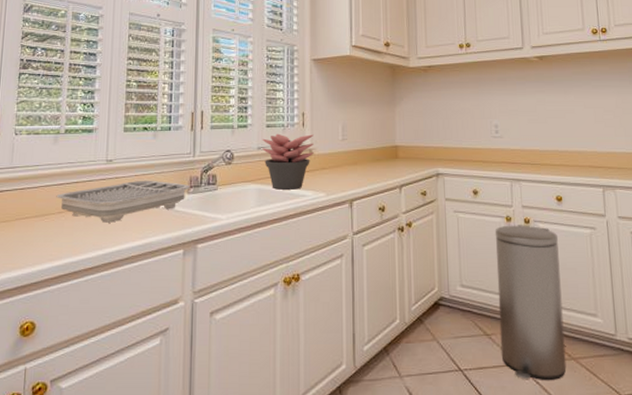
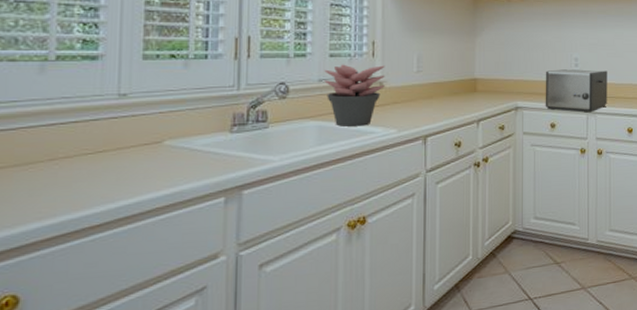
dish rack: present [56,180,190,223] -> none [45,117,234,170]
toaster: none [465,136,532,180] -> present [545,69,607,113]
pedal bin: present [495,225,567,380] -> none [569,156,627,302]

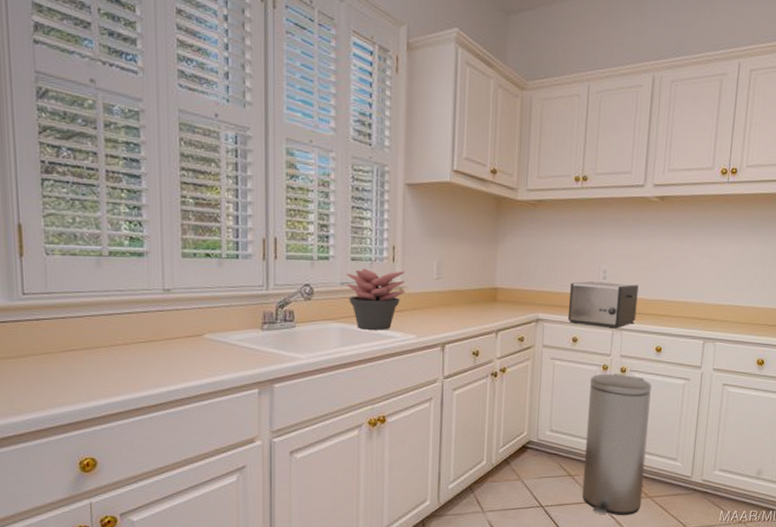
pedal bin: none [569,156,627,302] -> present [582,373,651,515]

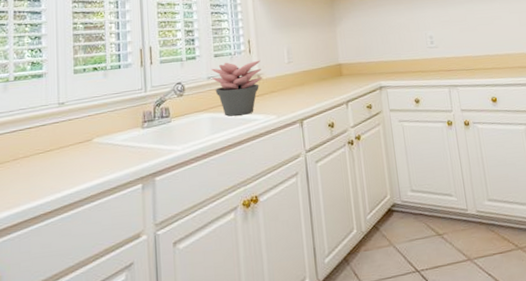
toaster: present [567,281,639,329] -> none [404,45,468,88]
pedal bin: present [582,373,651,515] -> none [438,127,515,274]

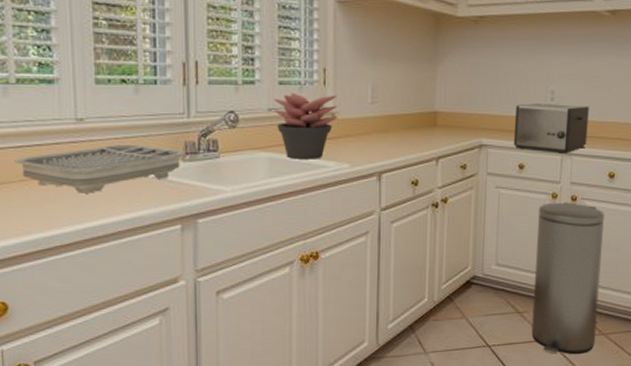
dish rack: none [10,118,144,166] -> present [14,144,186,193]
toaster: none [404,45,468,88] -> present [513,103,589,154]
pedal bin: none [438,127,515,274] -> present [531,202,604,354]

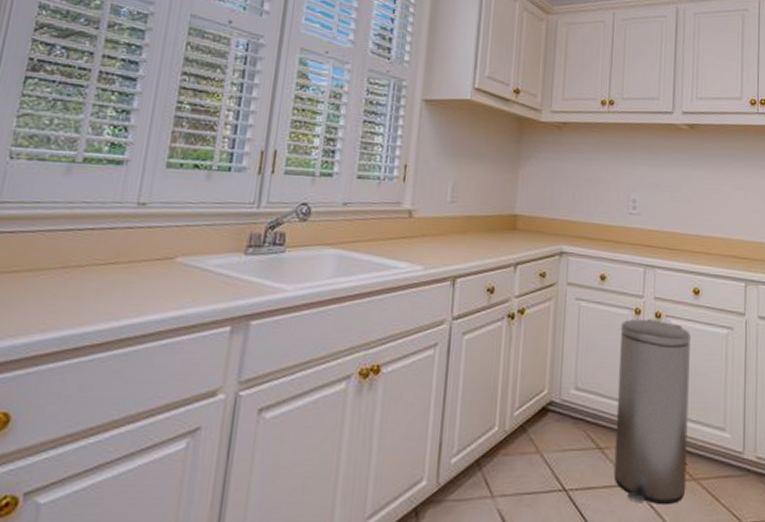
dish rack: present [14,144,186,193] -> none [60,232,249,286]
succulent plant: present [274,92,337,159] -> none [349,187,416,259]
toaster: present [513,103,589,154] -> none [594,211,671,266]

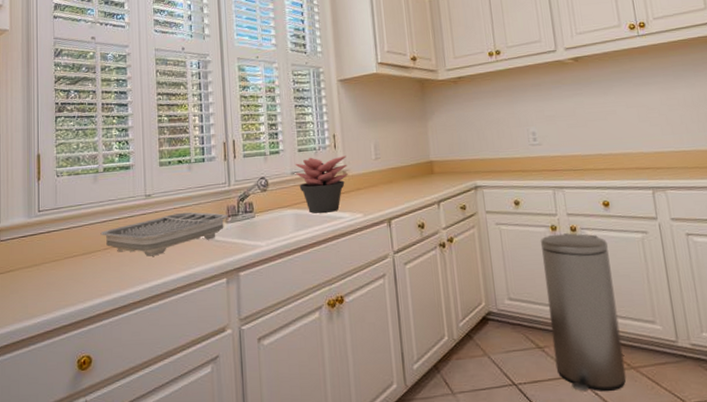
dish rack: none [60,232,249,286] -> present [100,212,228,257]
succulent plant: none [349,187,416,259] -> present [295,155,348,213]

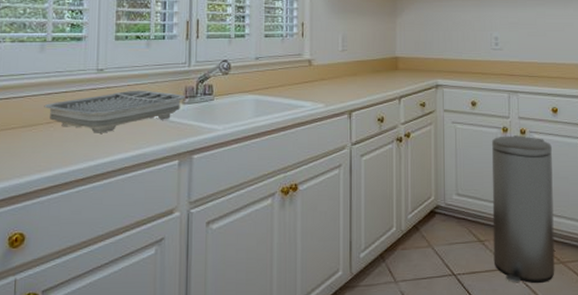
succulent plant: present [295,155,348,213] -> none [260,43,313,100]

